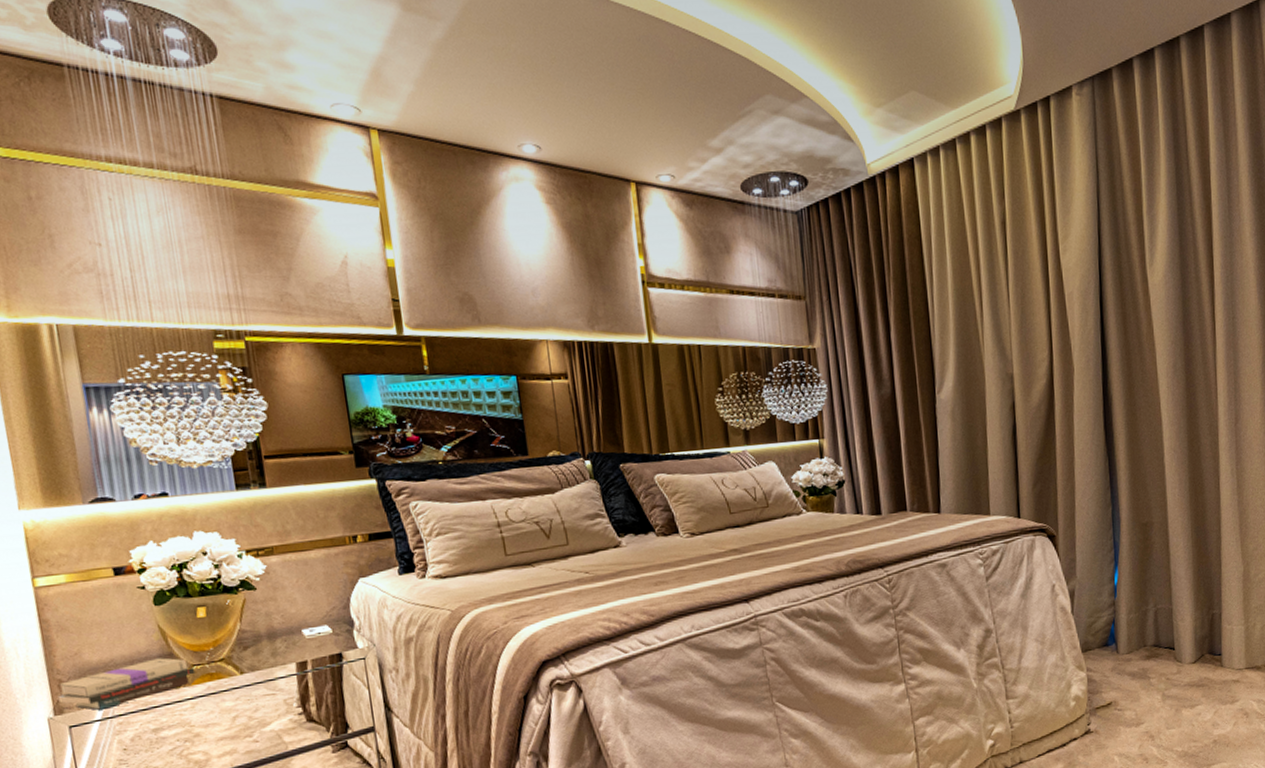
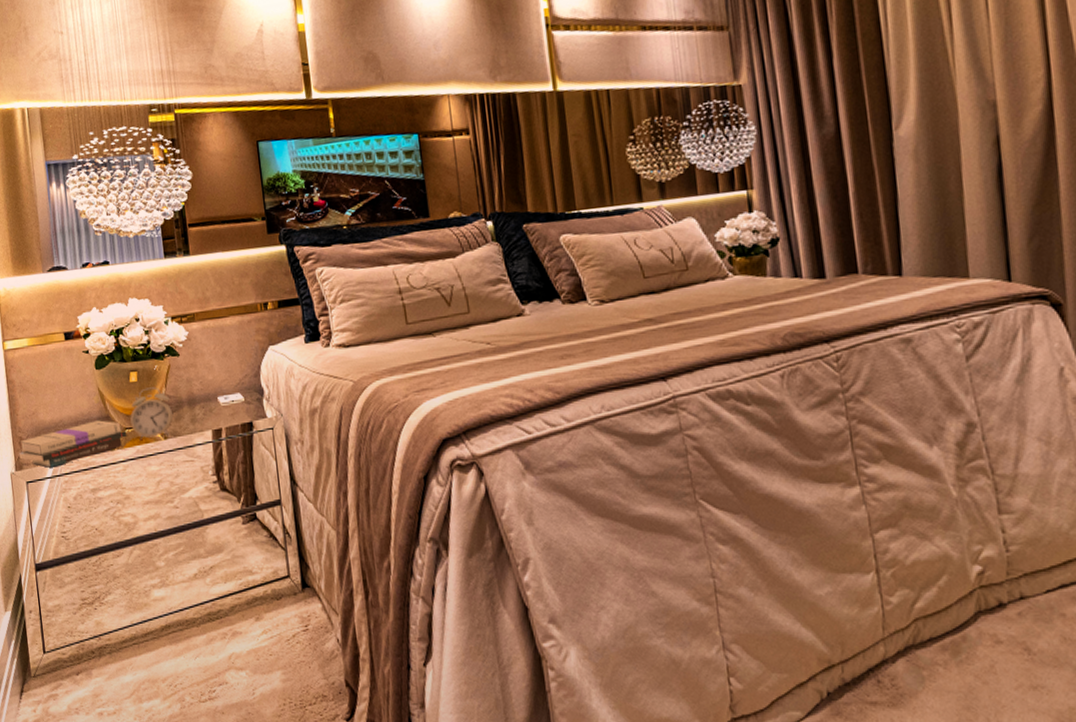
alarm clock: none [198,622,251,677] -> present [130,387,174,441]

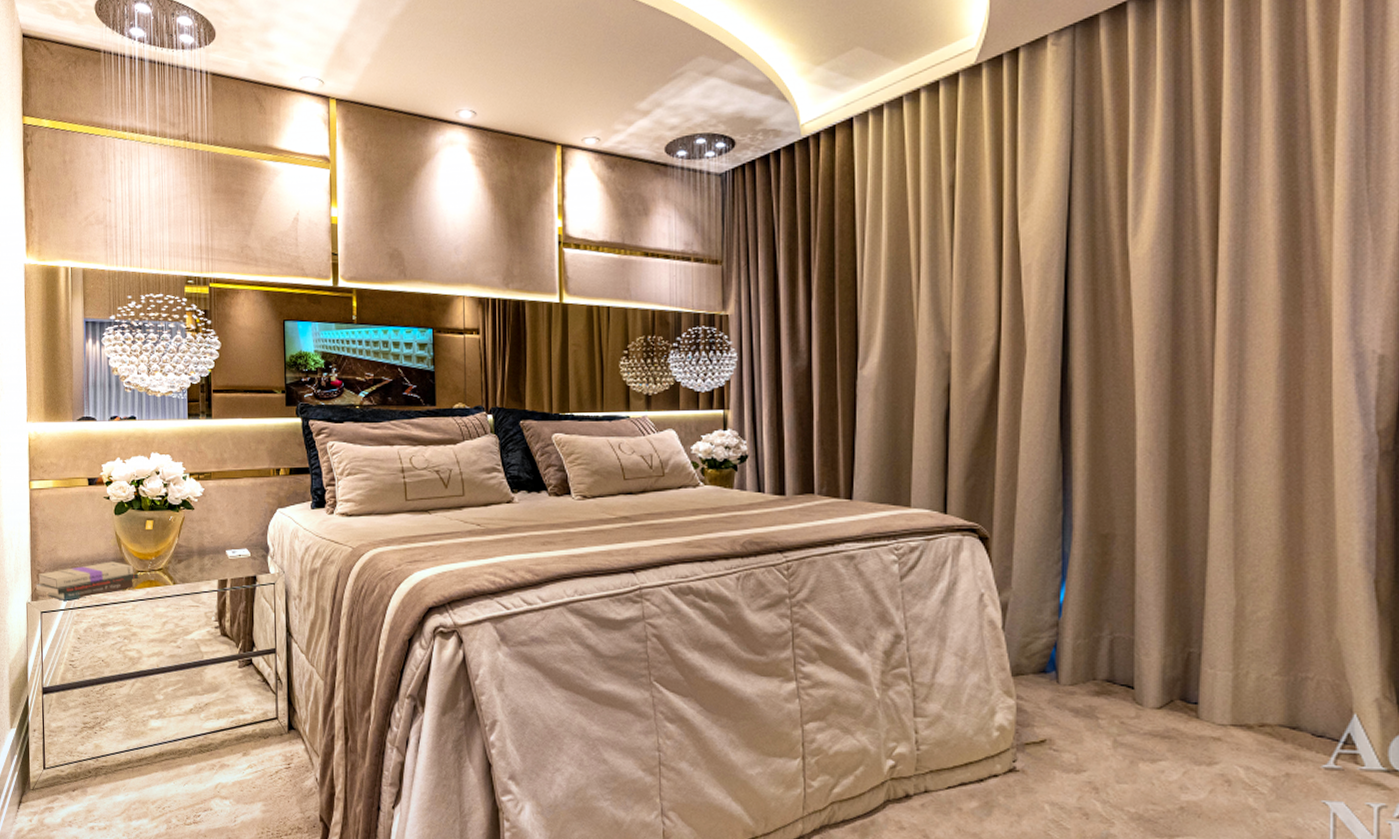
alarm clock: present [130,387,174,441] -> none [143,536,184,584]

